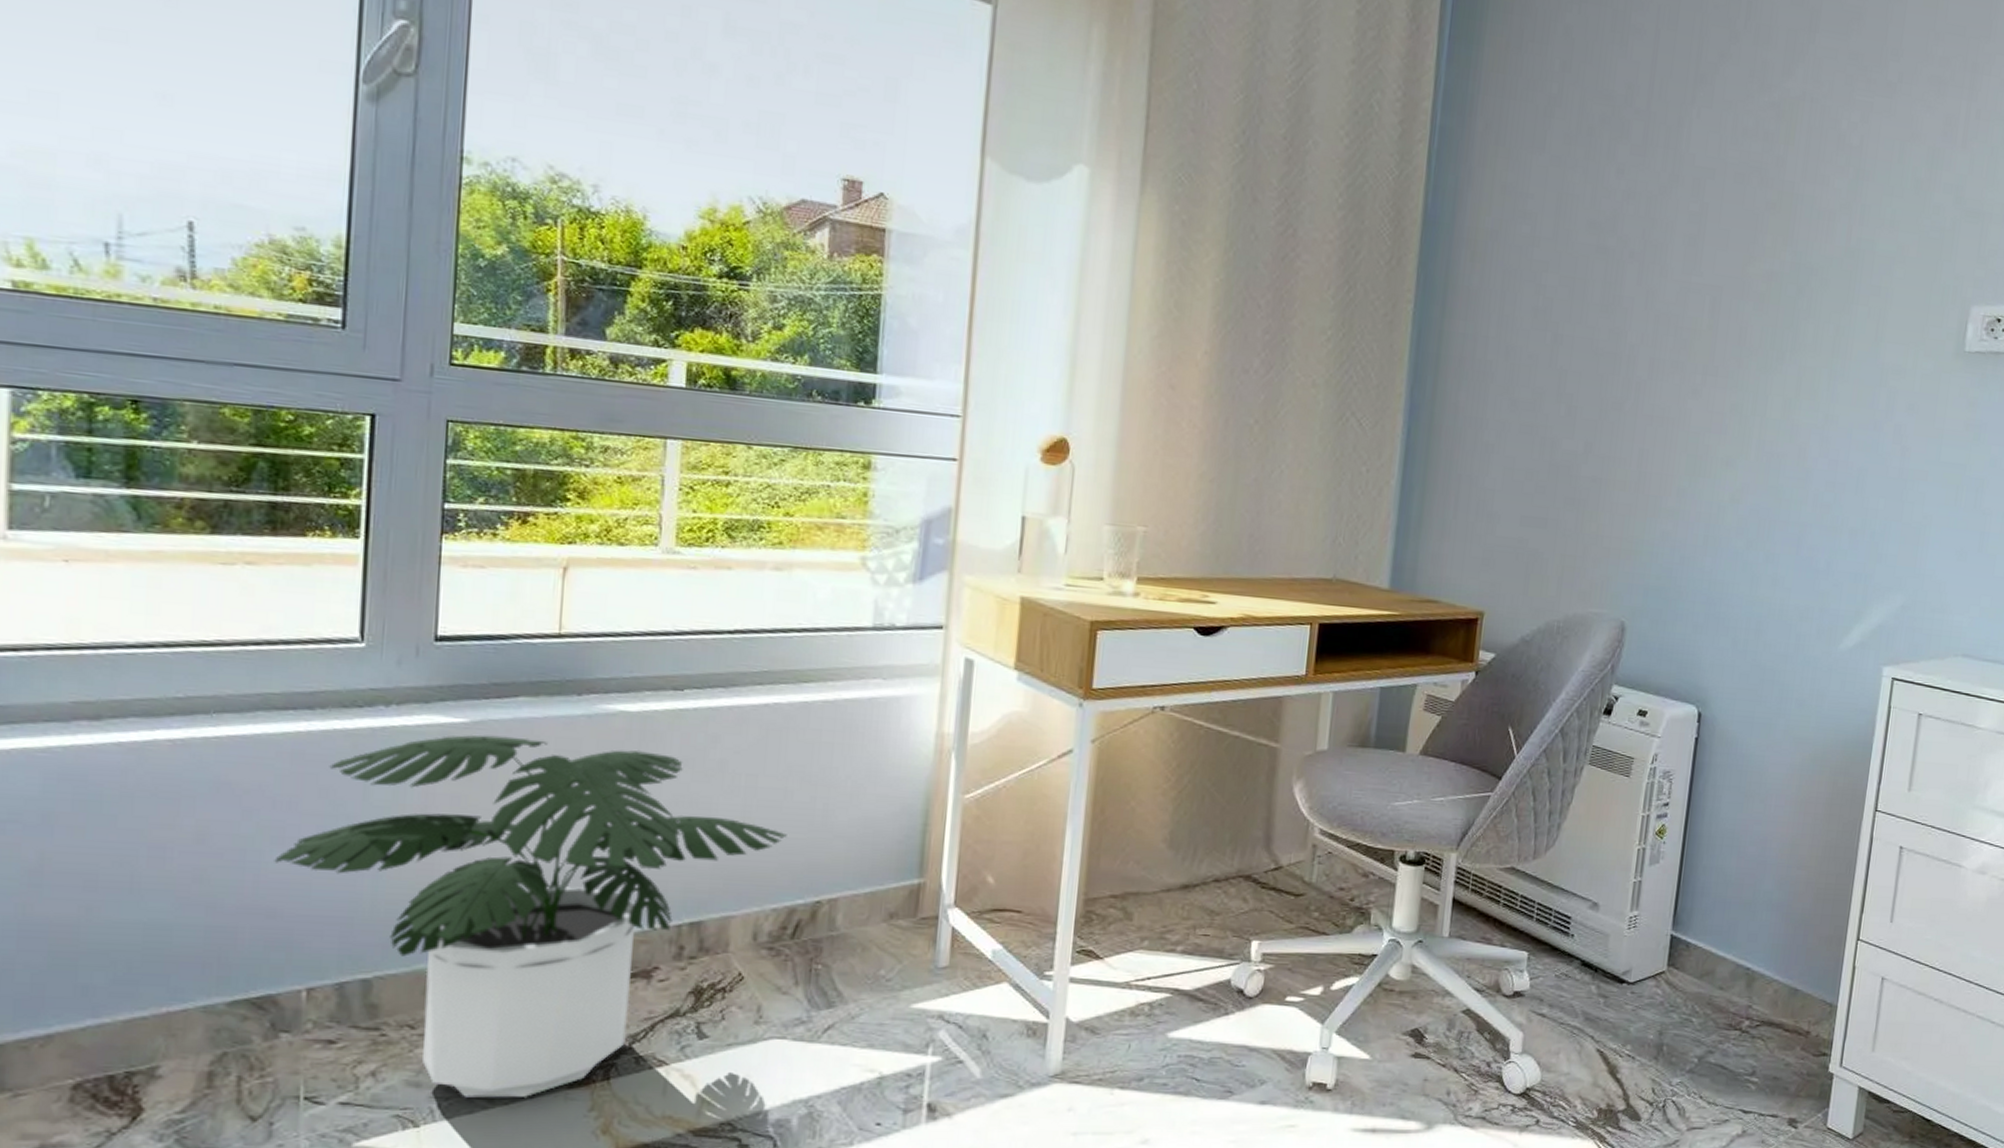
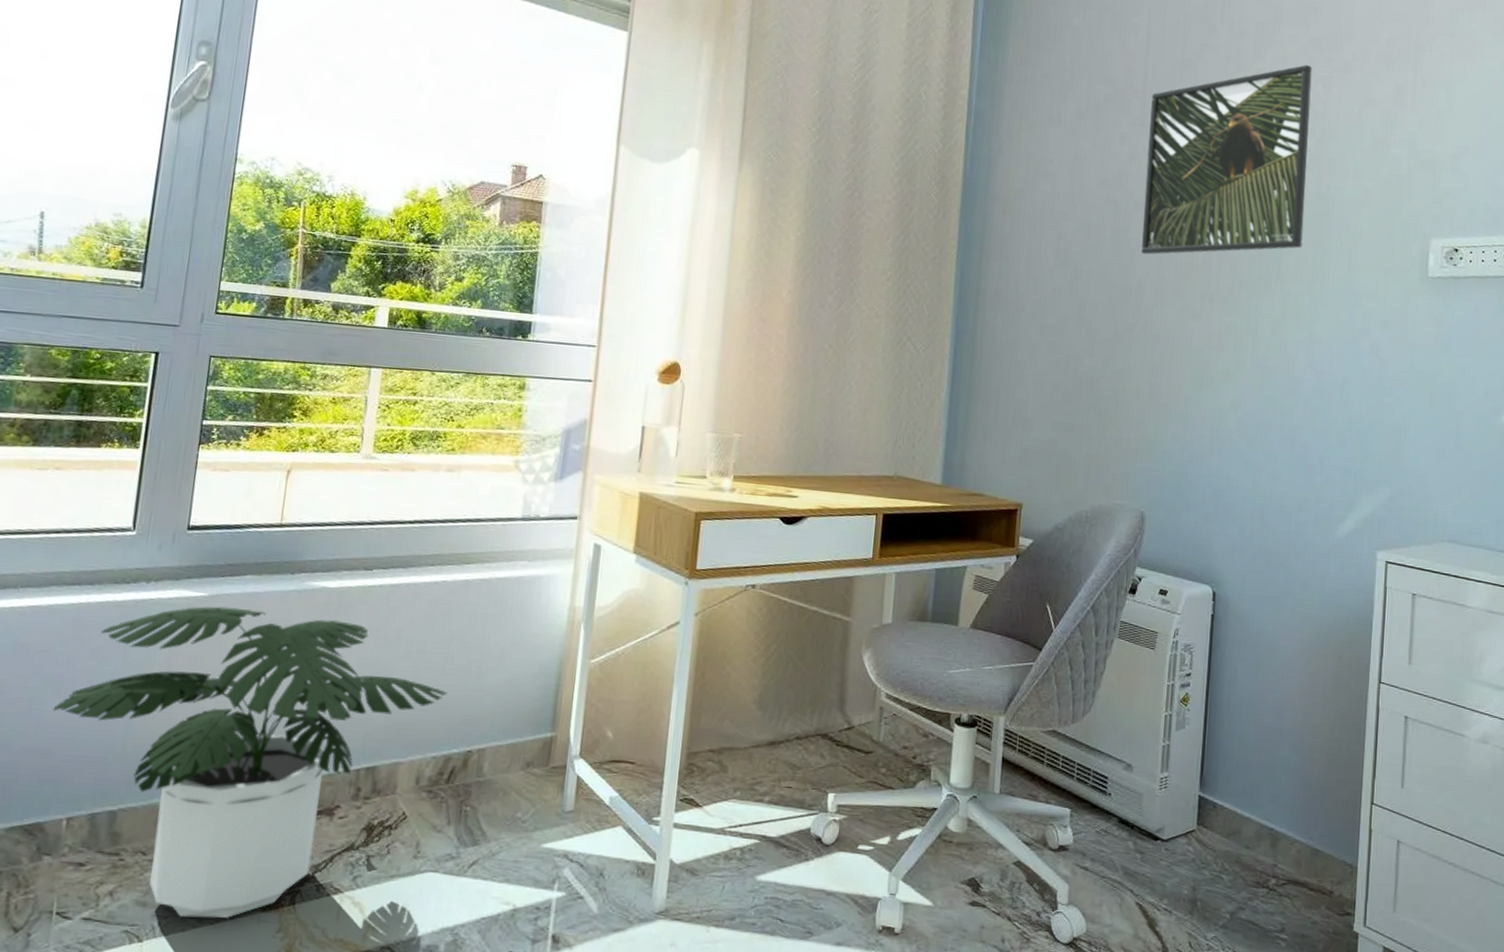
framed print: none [1635,85,1851,317] -> present [1141,64,1312,255]

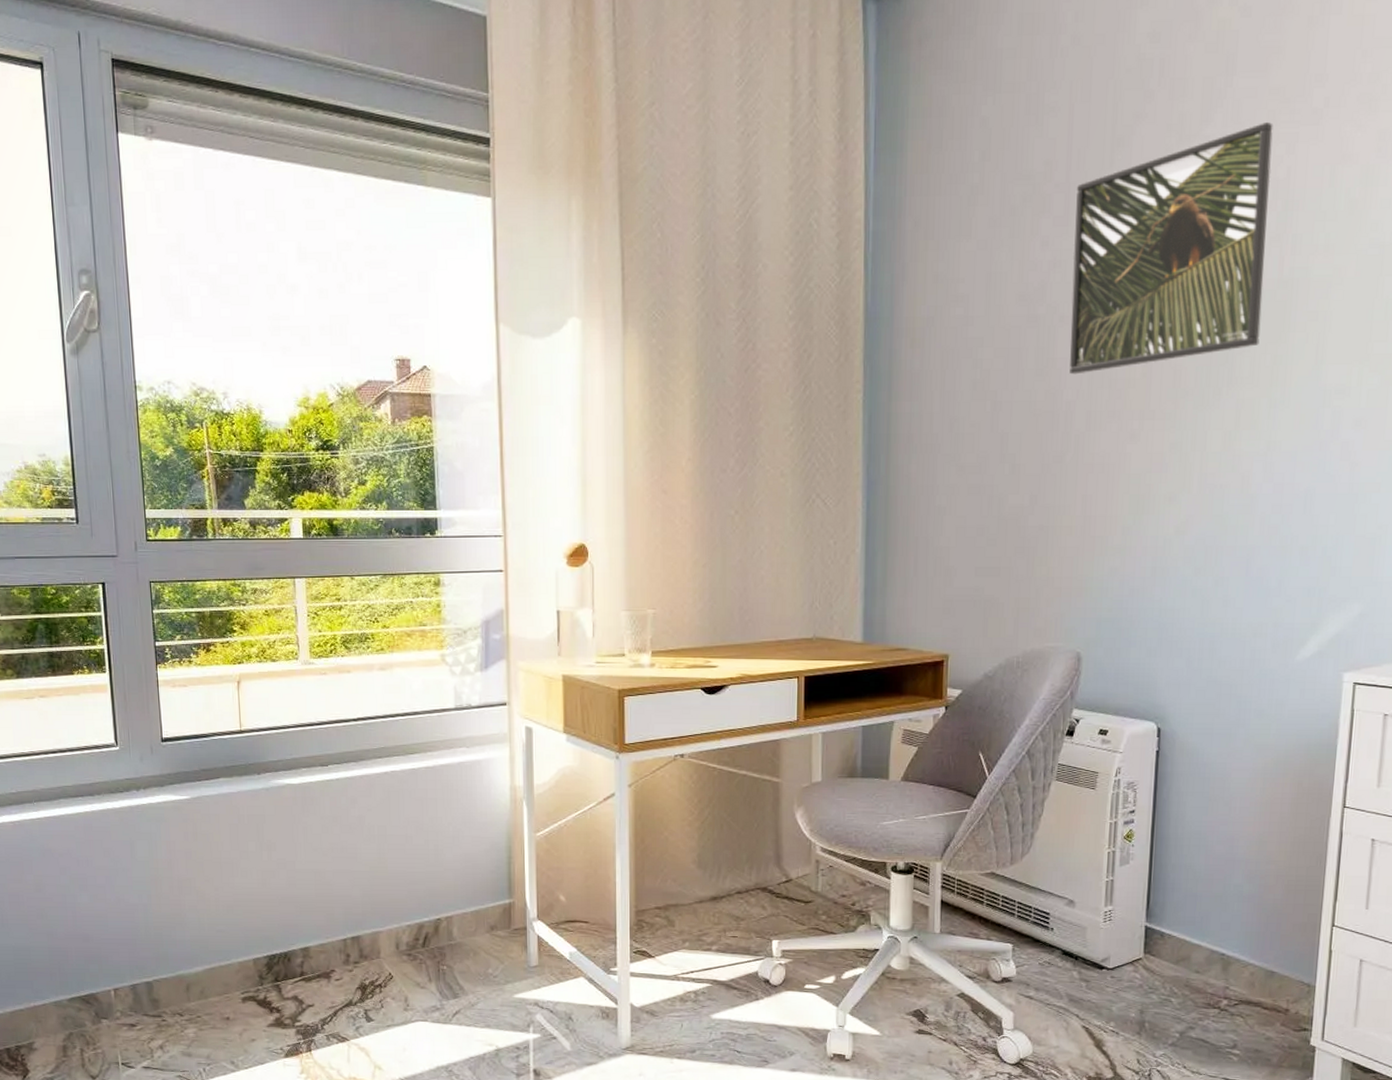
potted plant: present [53,606,447,919] -> none [83,807,411,1064]

